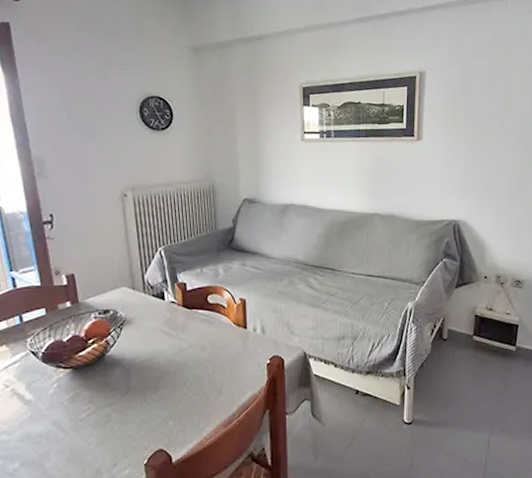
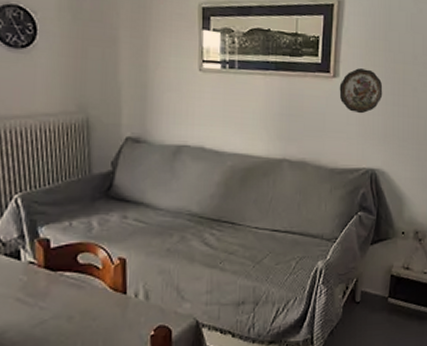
decorative plate: none [423,131,463,171] -> present [339,68,383,114]

